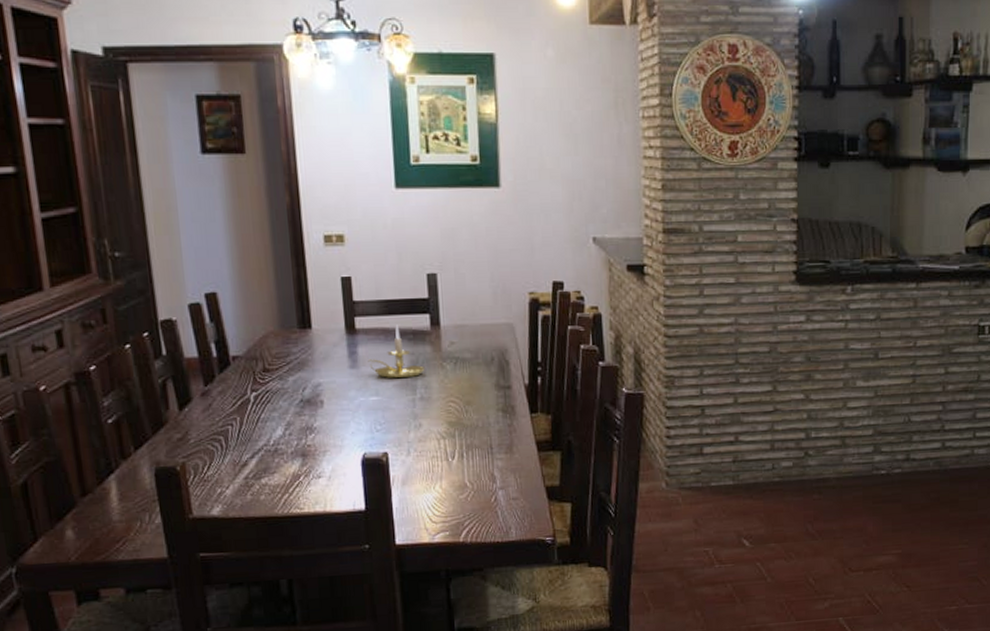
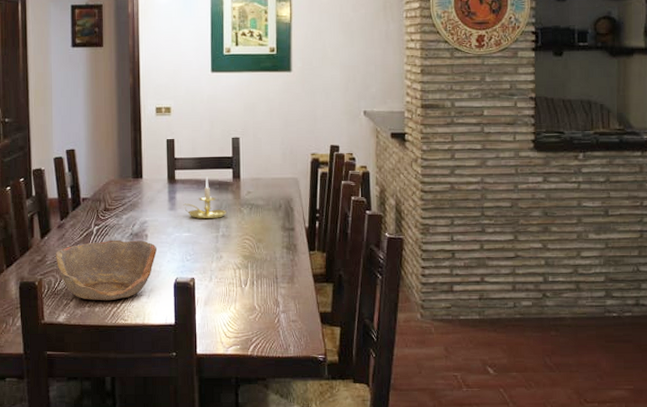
bowl: none [201,408,337,487] -> present [55,239,157,301]

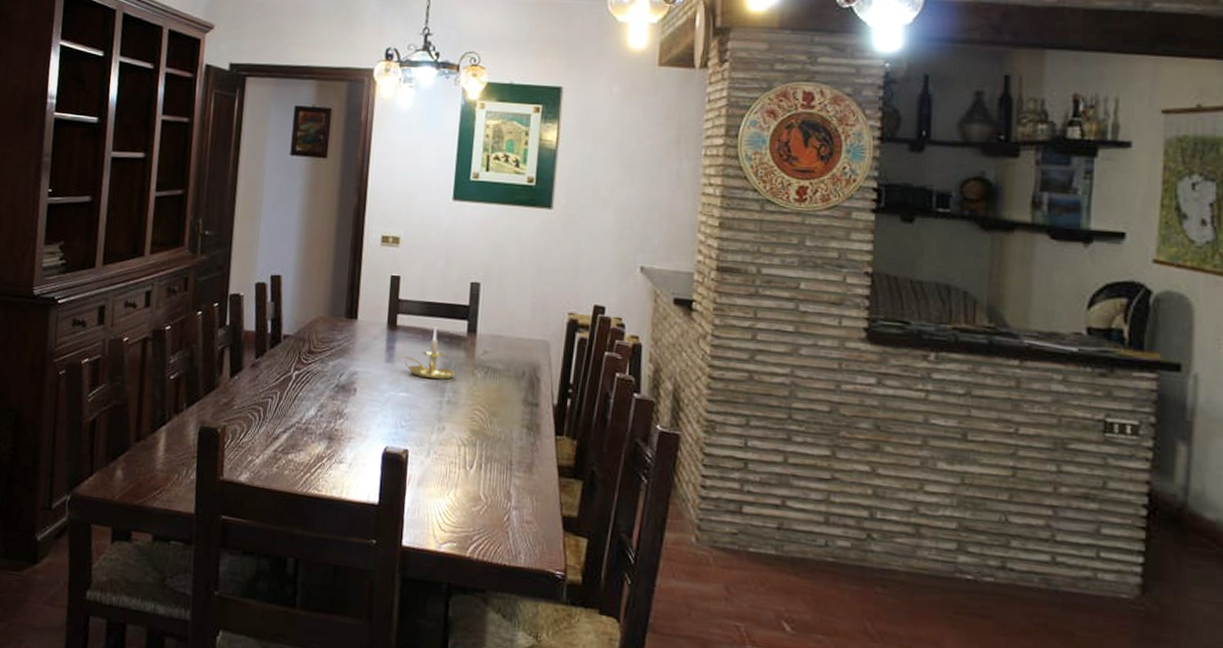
bowl: present [55,239,157,301] -> none [244,389,366,464]

